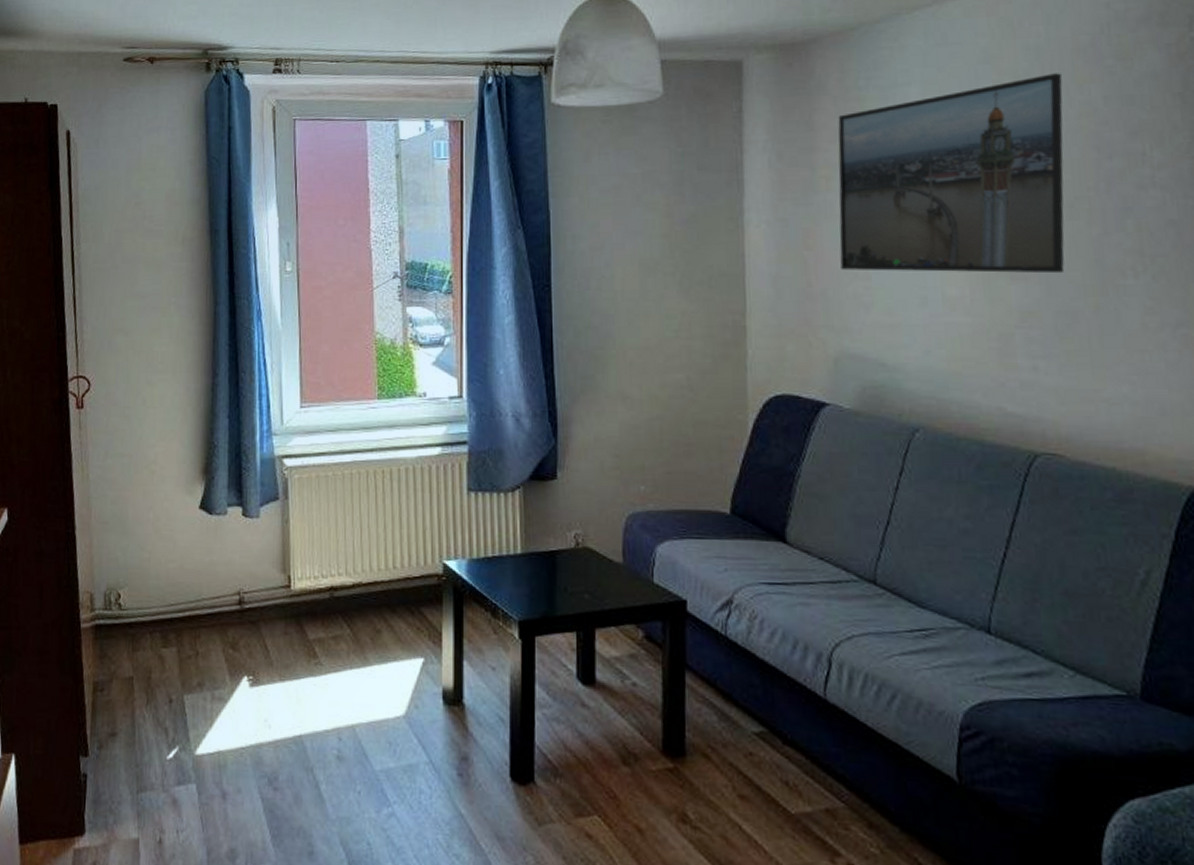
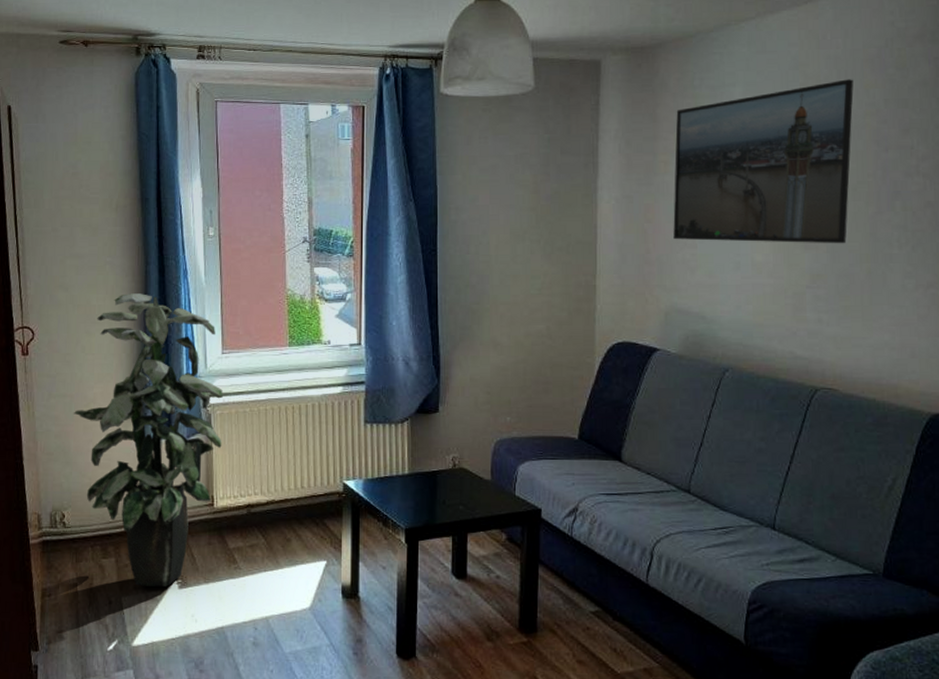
indoor plant: none [133,338,301,684] -> present [74,293,223,587]

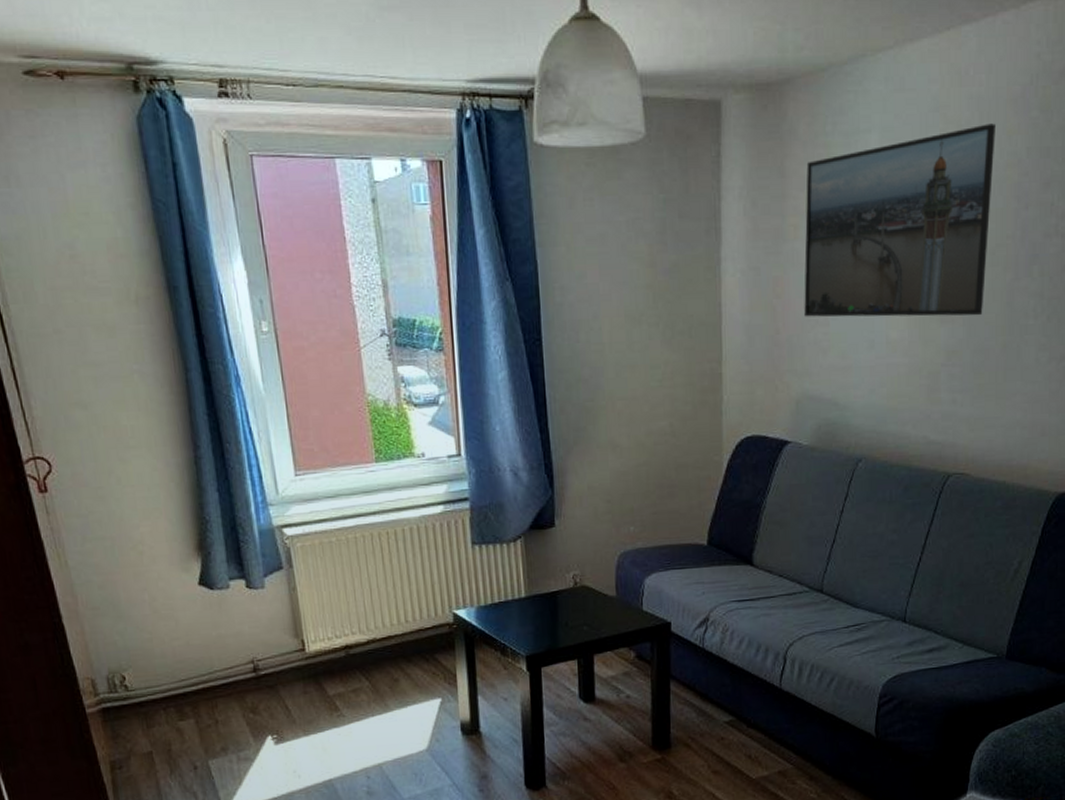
indoor plant: present [74,293,223,587] -> none [118,408,307,747]

